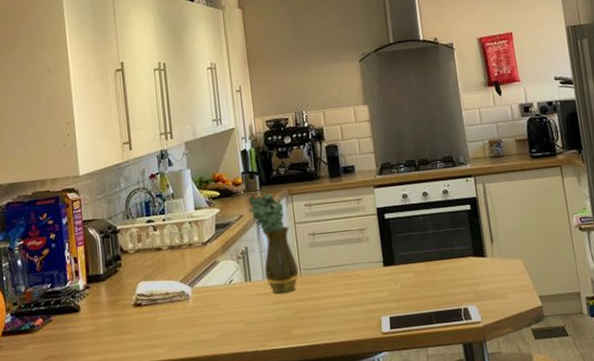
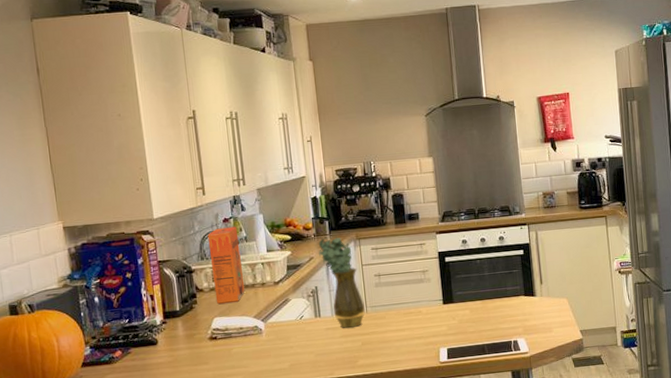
cereal box: none [133,183,172,267] -> present [207,226,245,304]

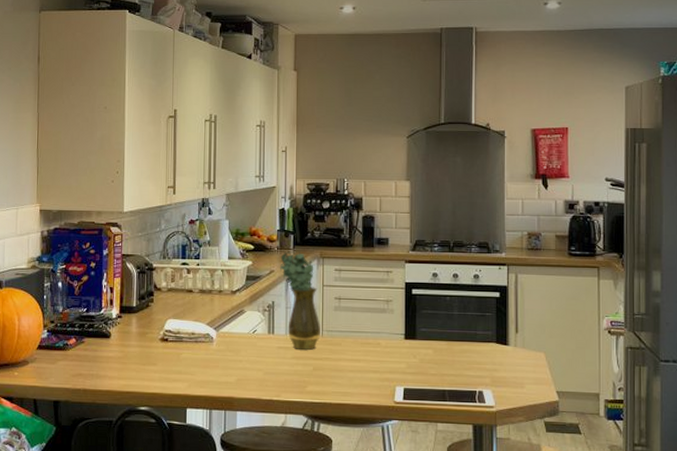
cereal box: present [207,226,245,304] -> none [172,229,202,306]

